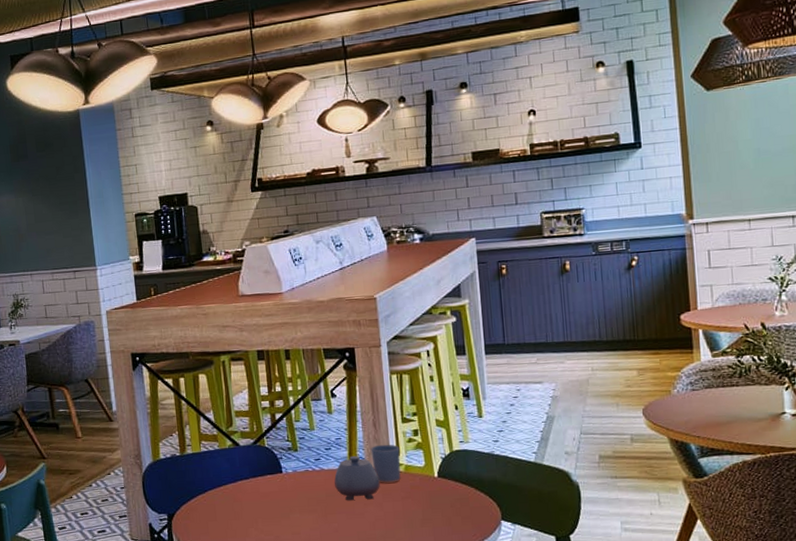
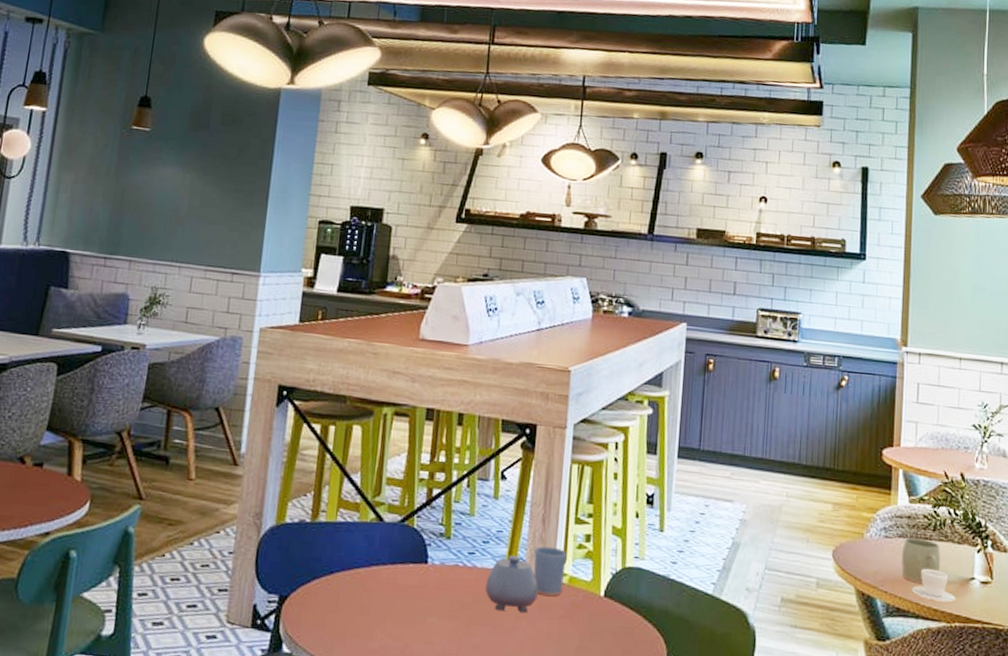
mug: none [710,386,750,426] -> present [901,537,941,585]
teacup: none [723,410,768,438] -> present [911,568,956,603]

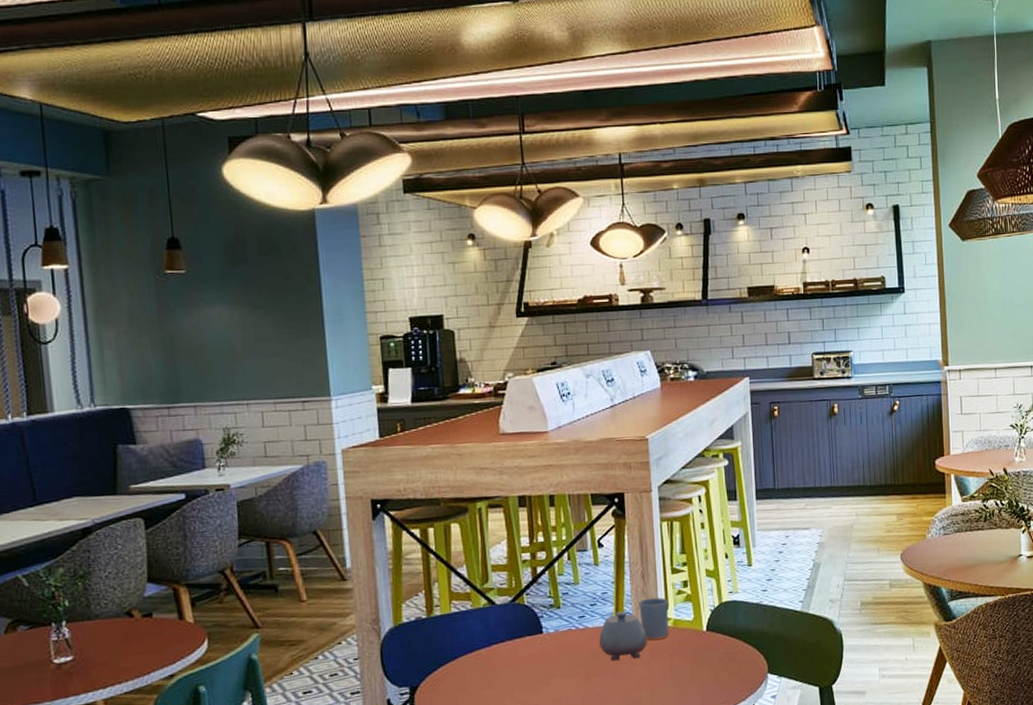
mug: present [901,537,941,585] -> none [959,530,993,569]
teacup: present [911,568,956,603] -> none [970,553,1008,580]

